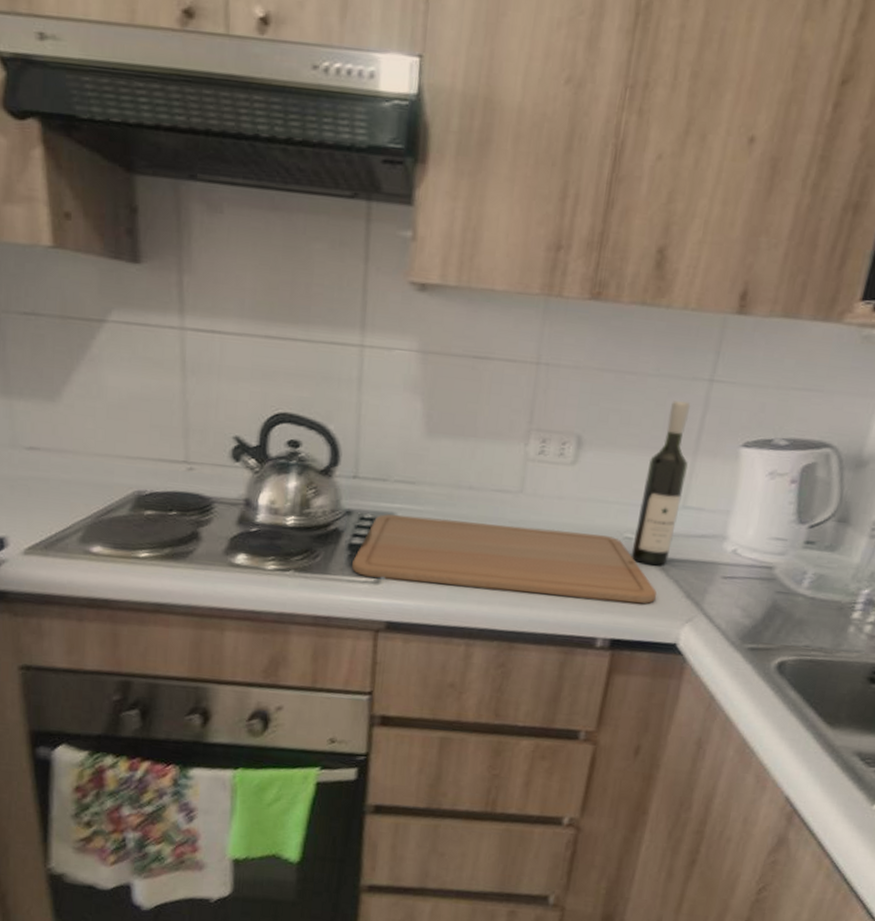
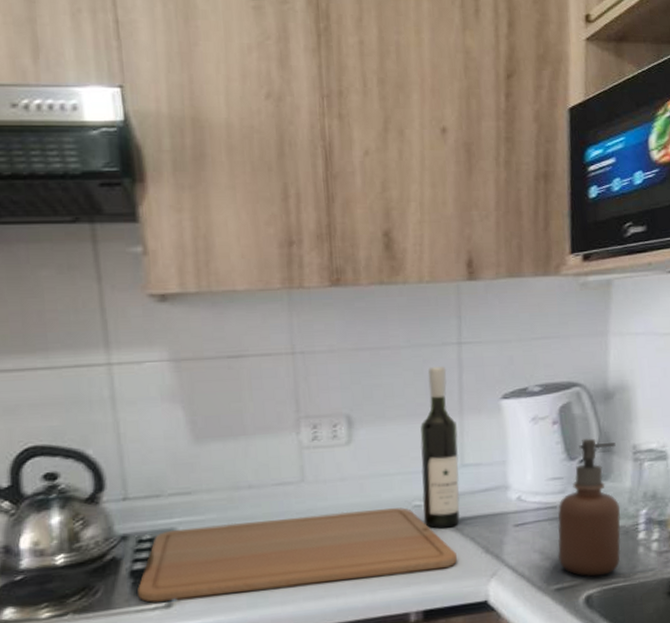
soap dispenser: none [760,504,855,646] -> present [557,438,621,577]

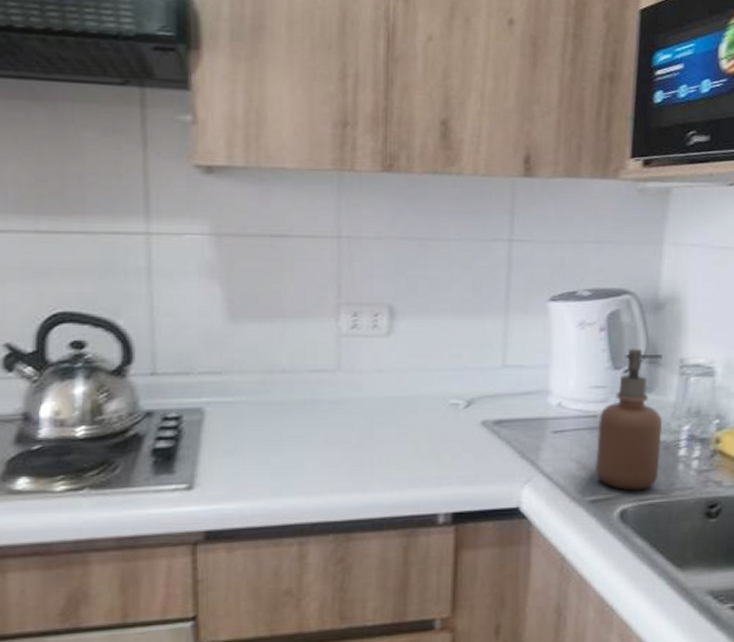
chopping board: present [137,507,457,603] -> none [159,404,491,484]
bottle: present [420,365,461,528] -> none [460,262,502,429]

